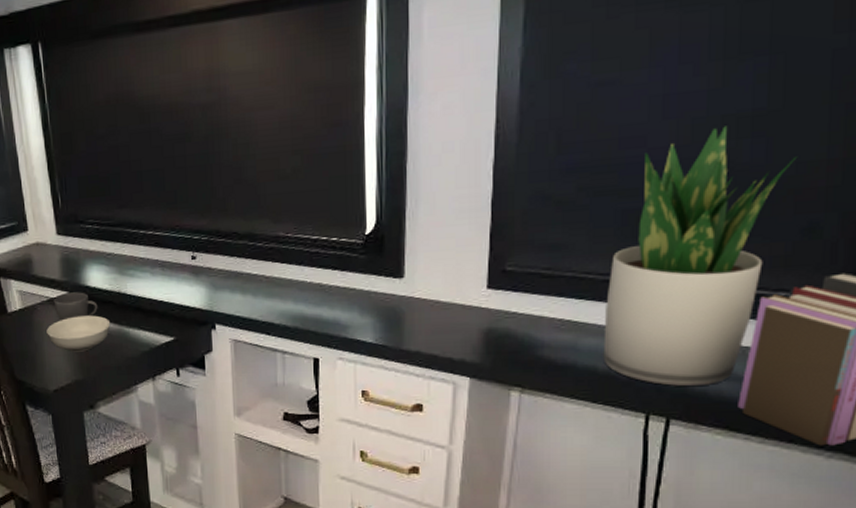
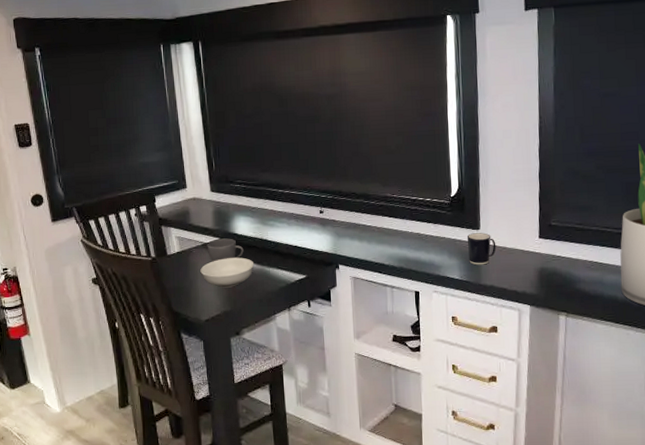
mug: none [385,282,426,325] -> present [467,233,496,265]

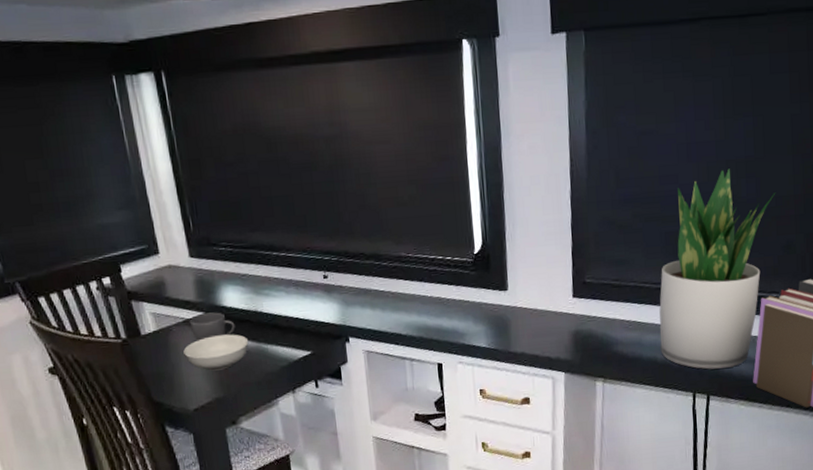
mug: present [467,233,496,265] -> none [493,294,527,331]

